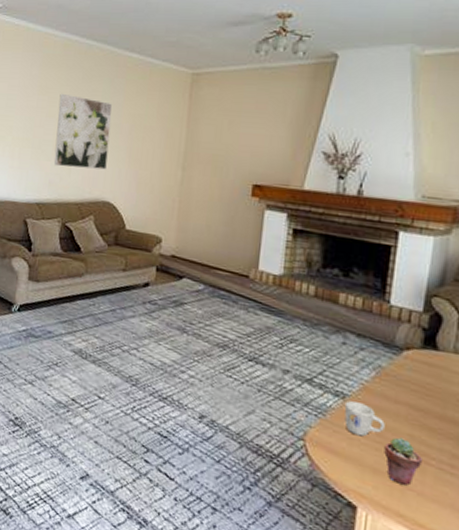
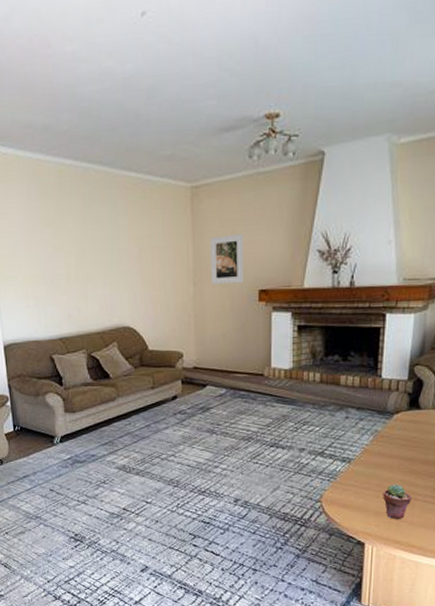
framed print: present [54,93,112,170] -> none [63,223,121,299]
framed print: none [201,124,242,175] -> present [210,234,244,285]
mug: present [344,401,385,437] -> none [350,463,382,489]

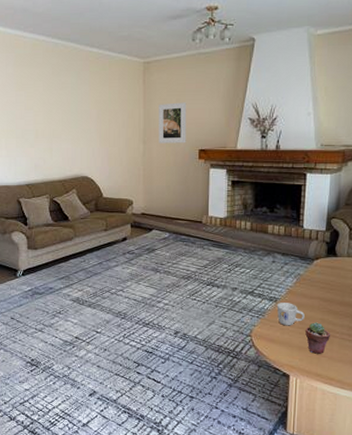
mug: none [350,463,382,489] -> present [276,302,305,326]

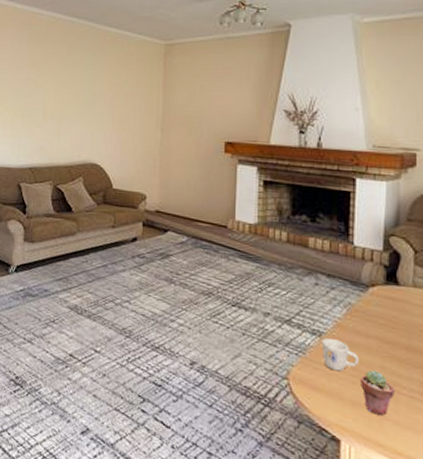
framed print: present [159,102,187,144] -> none [179,88,212,134]

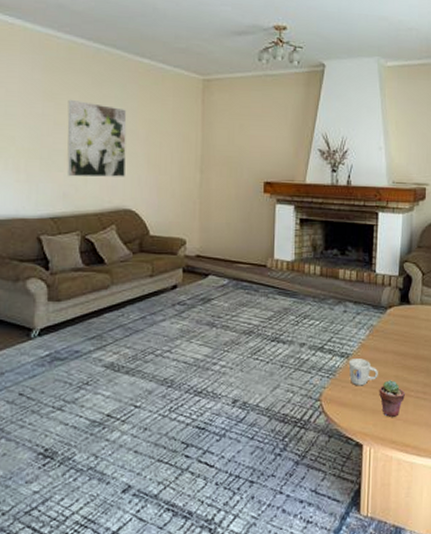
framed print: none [44,66,95,134] -> present [67,99,127,177]

